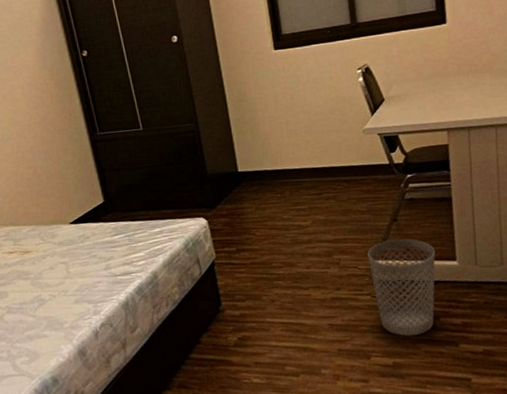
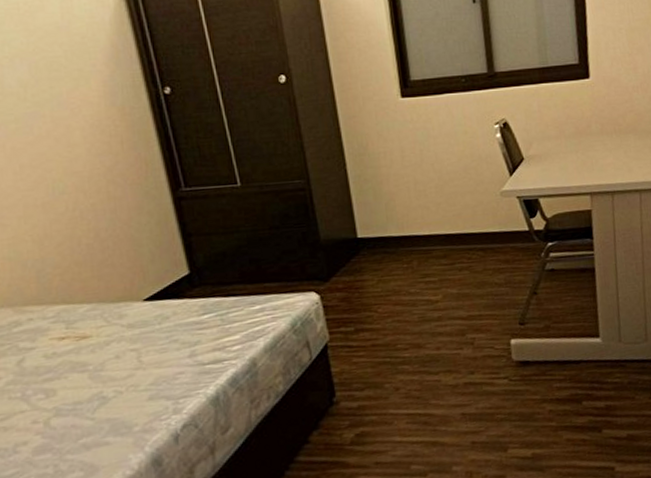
wastebasket: present [367,238,436,337] -> none [505,314,578,424]

